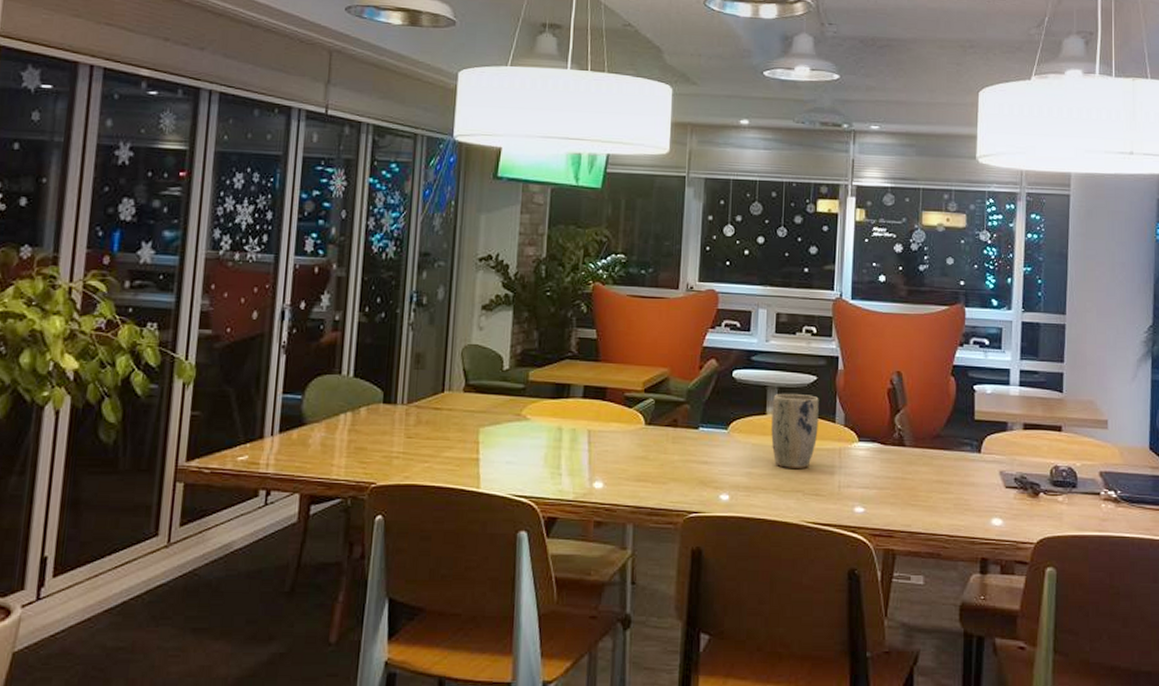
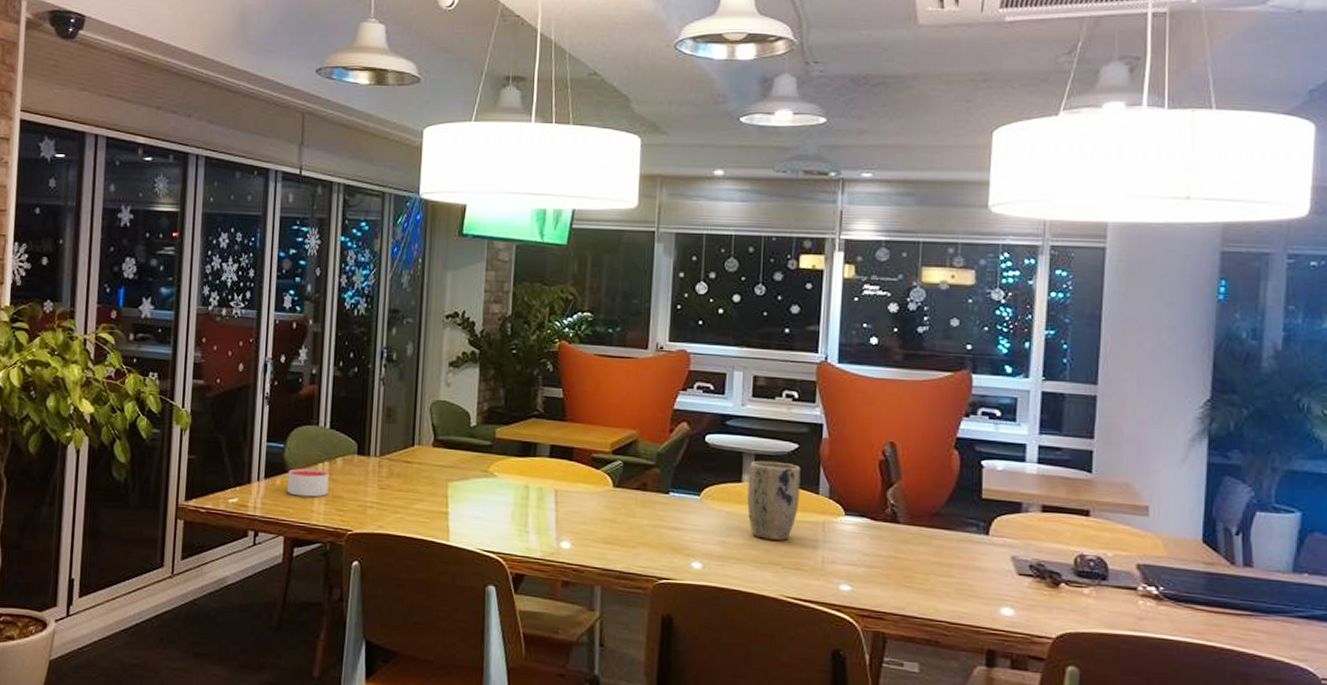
candle: none [304,420,352,450] -> present [287,468,329,497]

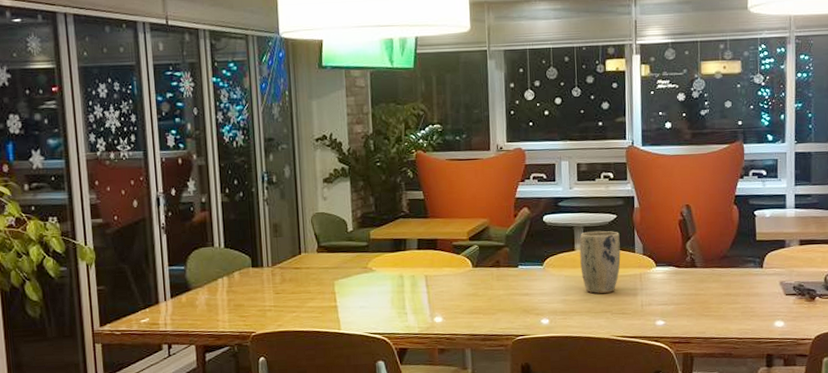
candle: present [287,468,329,497] -> none [192,284,230,310]

